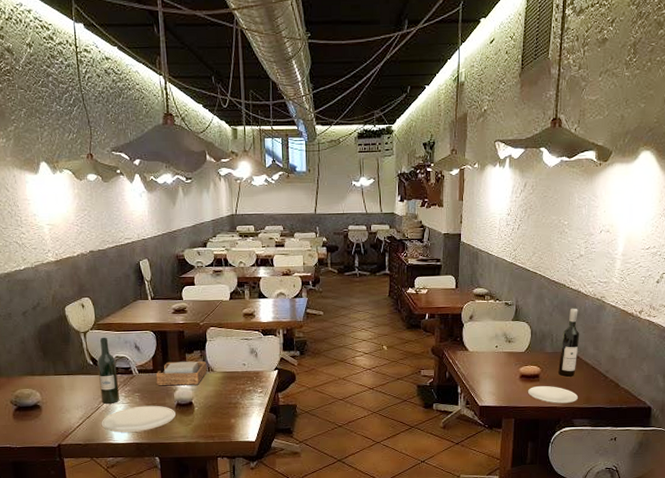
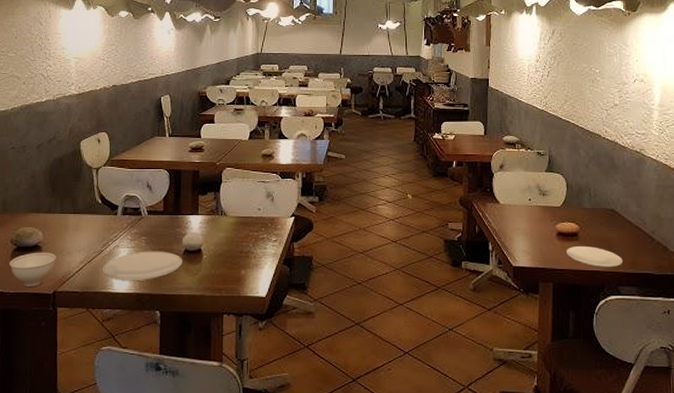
bowl: none [12,410,57,442] -> present [9,252,56,288]
wine bottle: present [96,337,120,404] -> none [105,174,126,247]
napkin holder: present [156,361,207,386] -> none [165,203,220,230]
bottle: present [558,308,580,377] -> none [598,160,620,237]

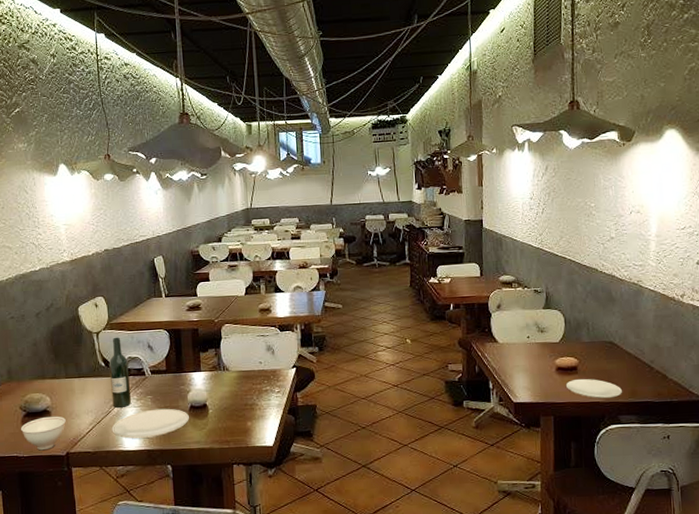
wine bottle: none [105,174,126,247] -> present [109,337,132,408]

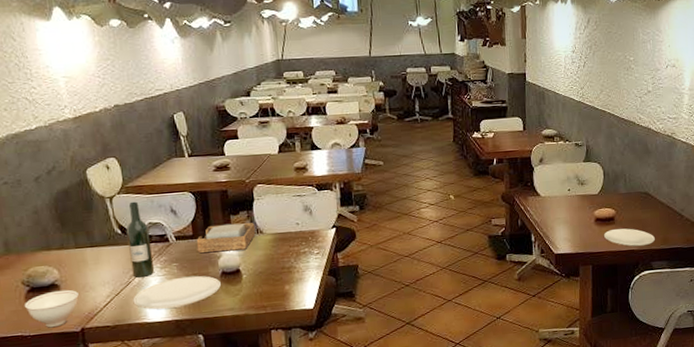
napkin holder: none [169,360,222,388] -> present [196,223,256,254]

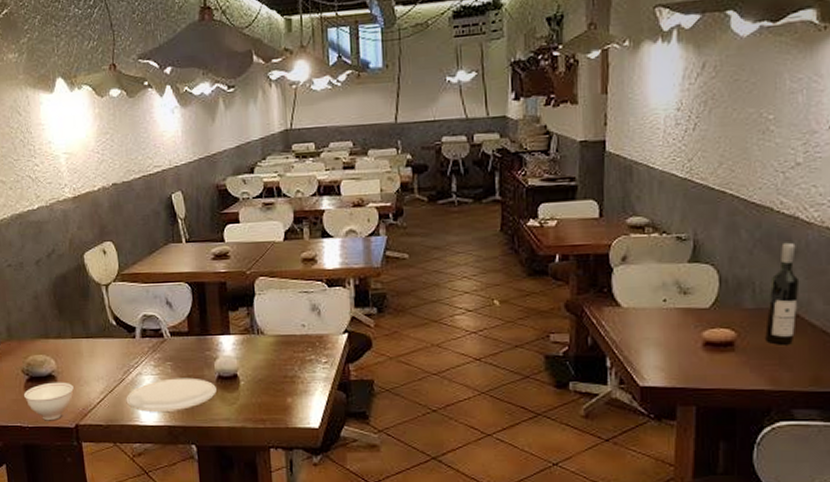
wine bottle: present [126,201,155,278] -> none [120,290,149,375]
napkin holder: present [196,223,256,254] -> none [191,321,256,353]
plate: present [603,228,655,247] -> none [715,357,799,386]
bottle: none [633,146,653,218] -> present [765,242,800,345]

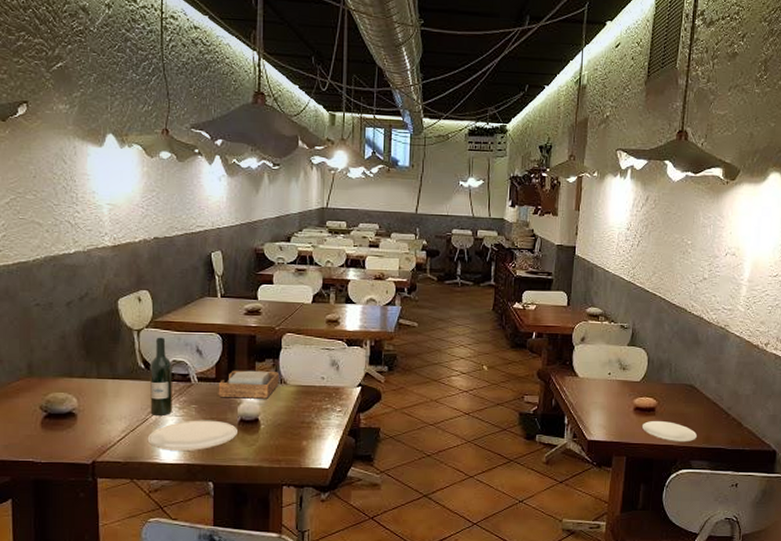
bowl: present [23,382,74,421] -> none [39,419,94,457]
wine bottle: none [120,290,149,375] -> present [149,337,173,415]
napkin holder: none [191,321,256,353] -> present [218,370,280,399]
plate: none [715,357,799,386] -> present [641,420,697,443]
bottle: present [765,242,800,345] -> none [676,335,701,412]

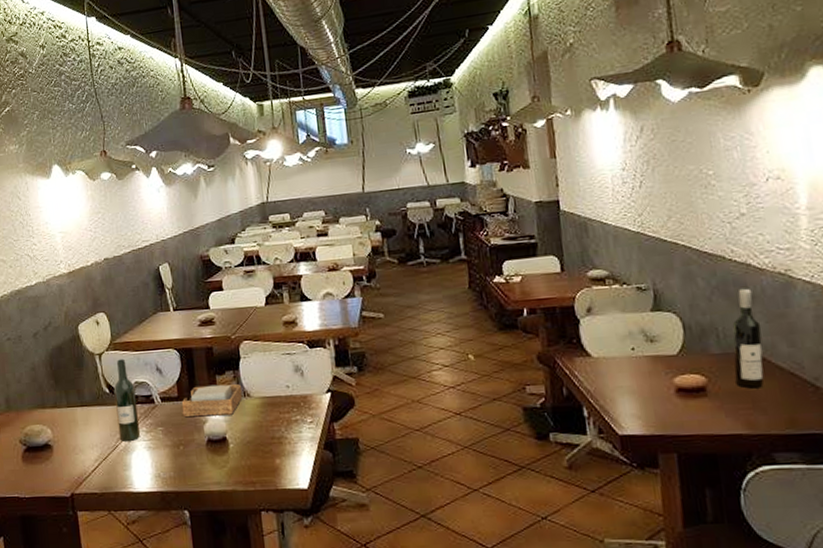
plate: present [147,420,237,451] -> none [119,442,207,478]
plate: present [641,420,697,443] -> none [690,402,775,430]
bottle: none [676,335,701,412] -> present [732,288,764,389]

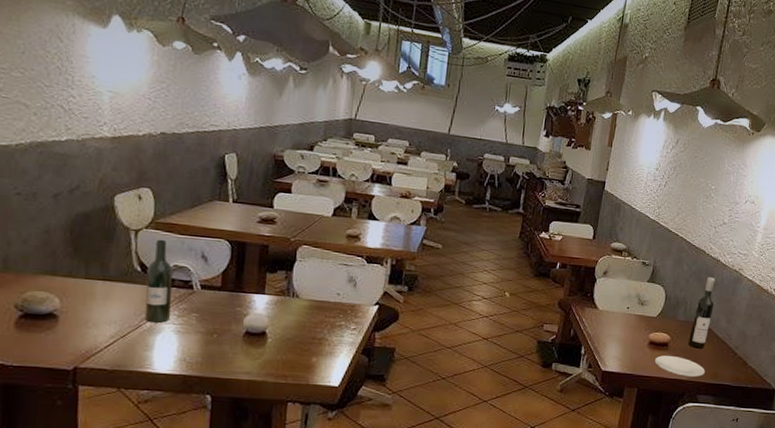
napkin holder: present [181,384,243,418] -> none [222,279,292,312]
plate: none [690,402,775,430] -> present [654,355,705,378]

